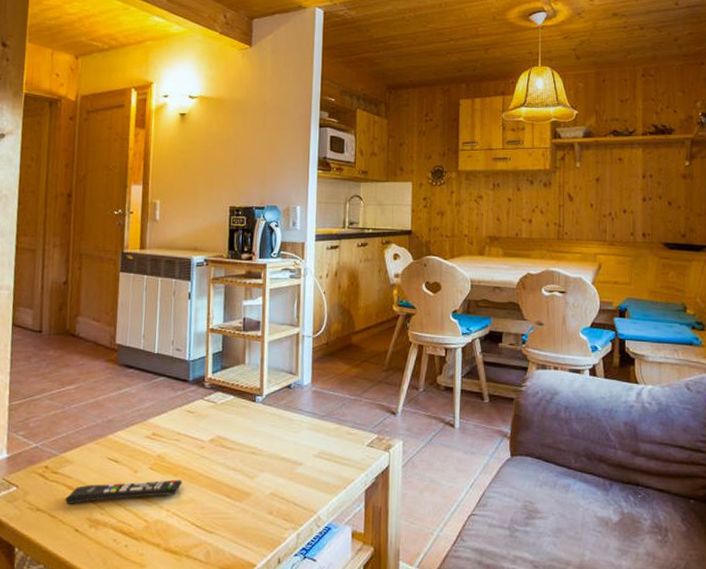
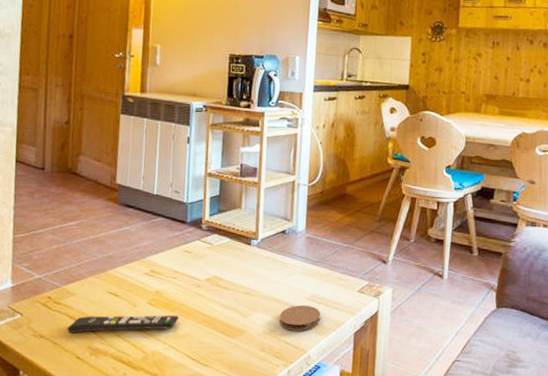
coaster: none [287,462,330,491] -> present [279,304,321,331]

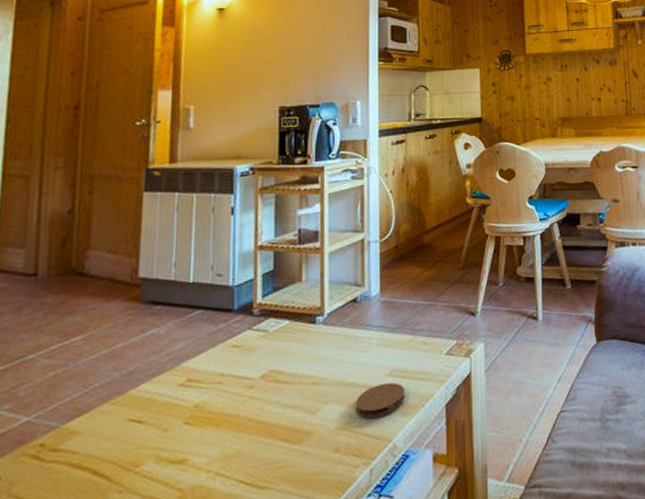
remote control: present [67,314,179,333] -> none [68,430,227,488]

